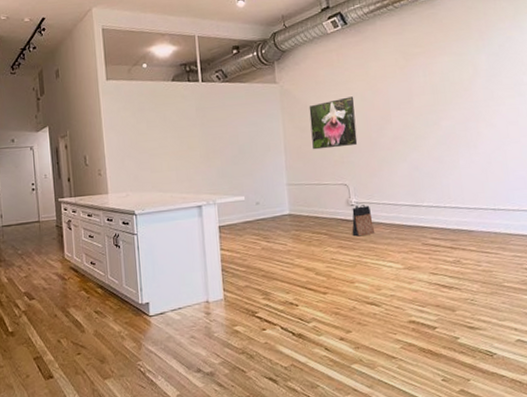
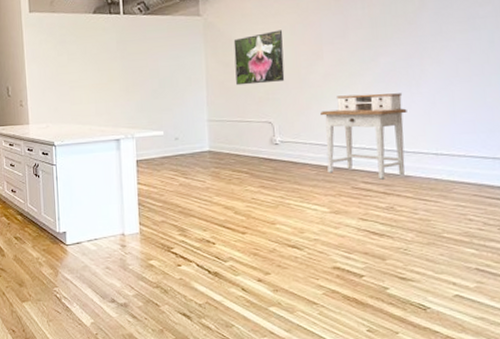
bag: present [352,205,374,237] -> none [275,144,299,177]
desk: none [391,154,468,235] -> present [321,93,407,180]

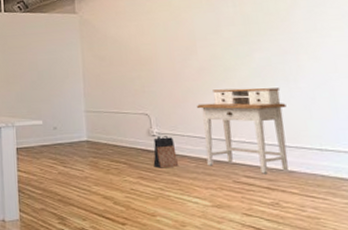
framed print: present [233,30,285,86] -> none [108,26,160,78]
bag: none [275,144,299,177] -> present [153,136,178,168]

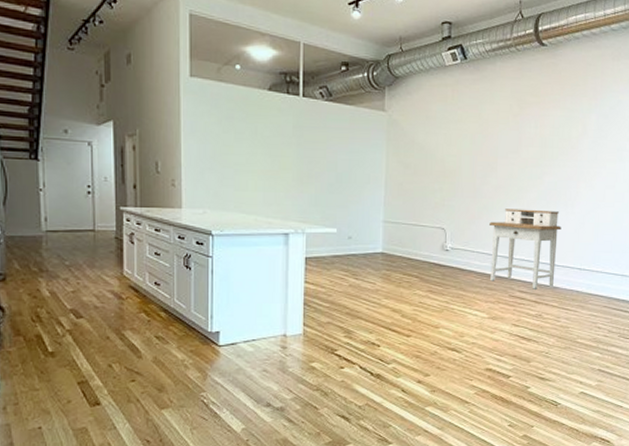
bag: present [153,136,178,168] -> none [443,251,465,283]

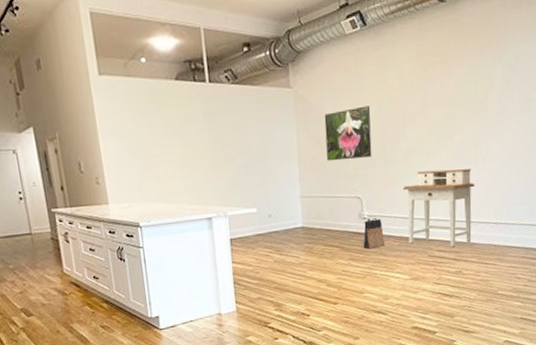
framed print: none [415,137,464,190] -> present [324,106,372,161]
bag: none [443,251,465,283] -> present [363,218,384,249]

